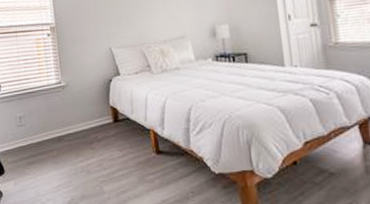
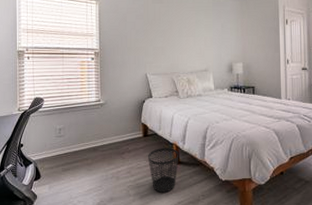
wastebasket: none [121,135,159,189] -> present [148,148,179,193]

